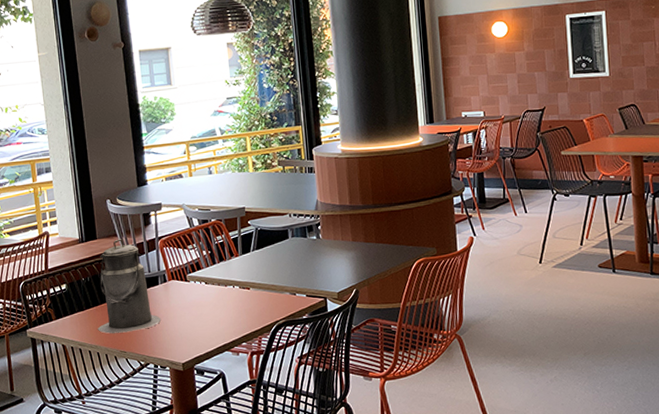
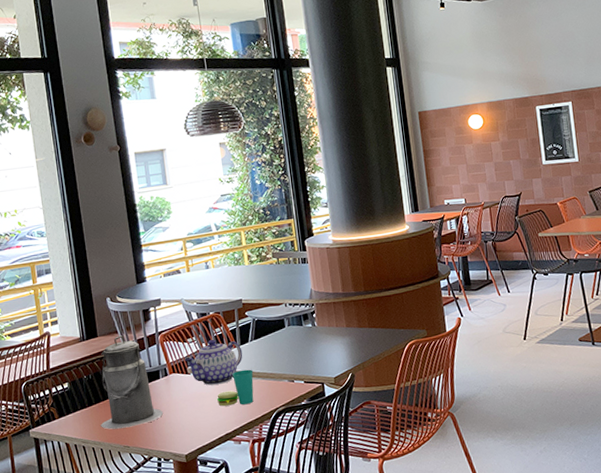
teapot: none [185,247,244,294] -> present [185,339,243,386]
cup: none [216,280,254,316] -> present [217,369,254,407]

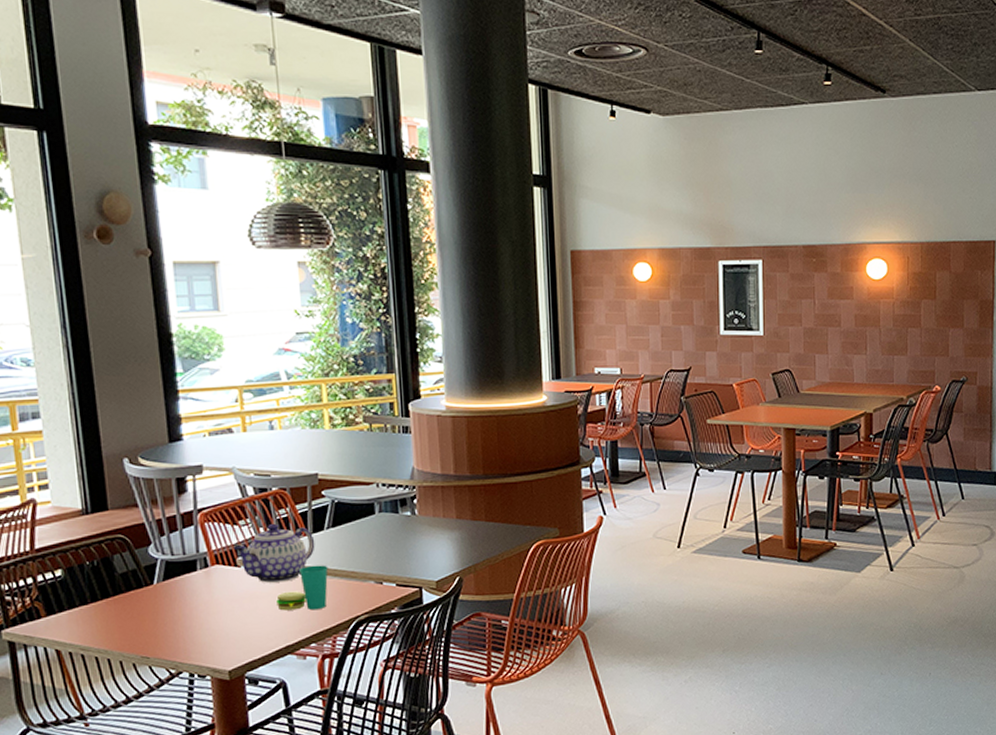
canister: present [100,335,163,430] -> none [108,510,199,634]

